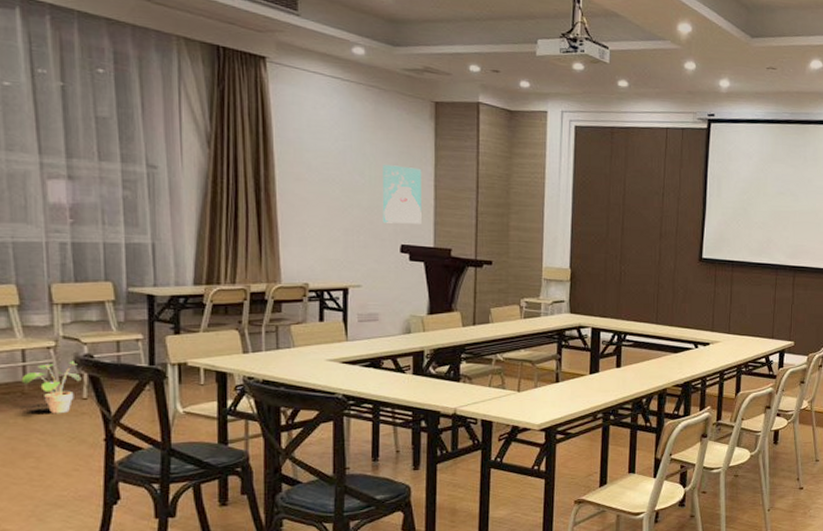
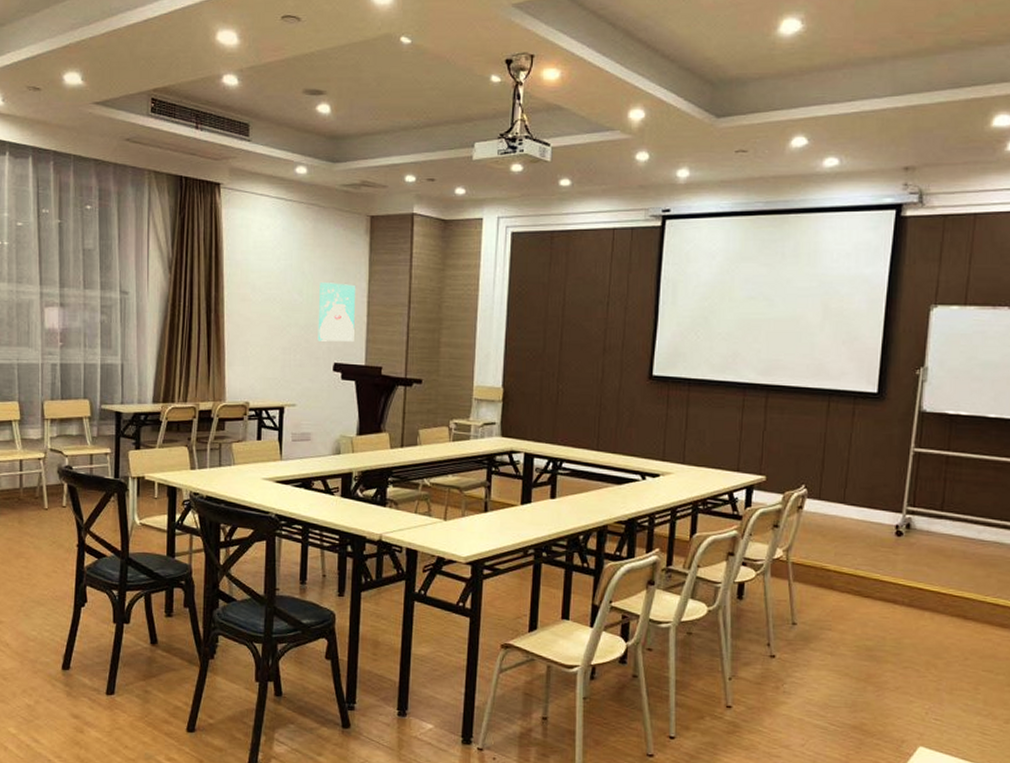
potted plant: present [21,361,82,414] -> none [18,471,62,520]

